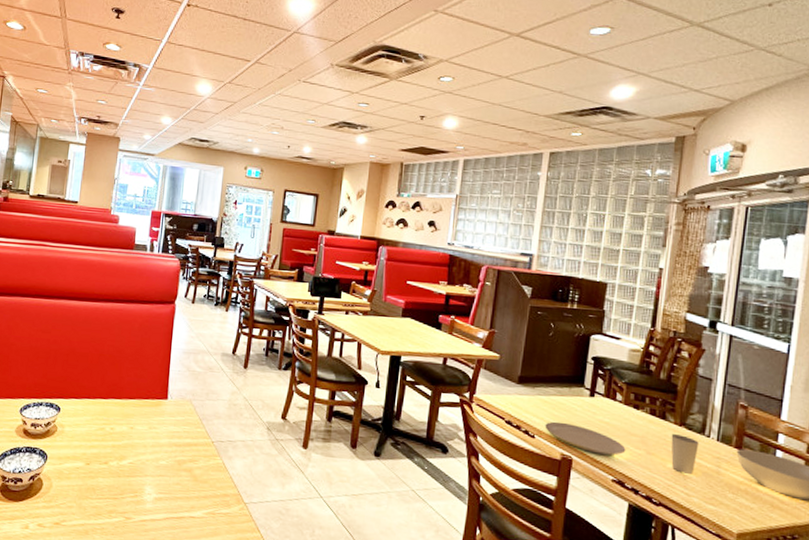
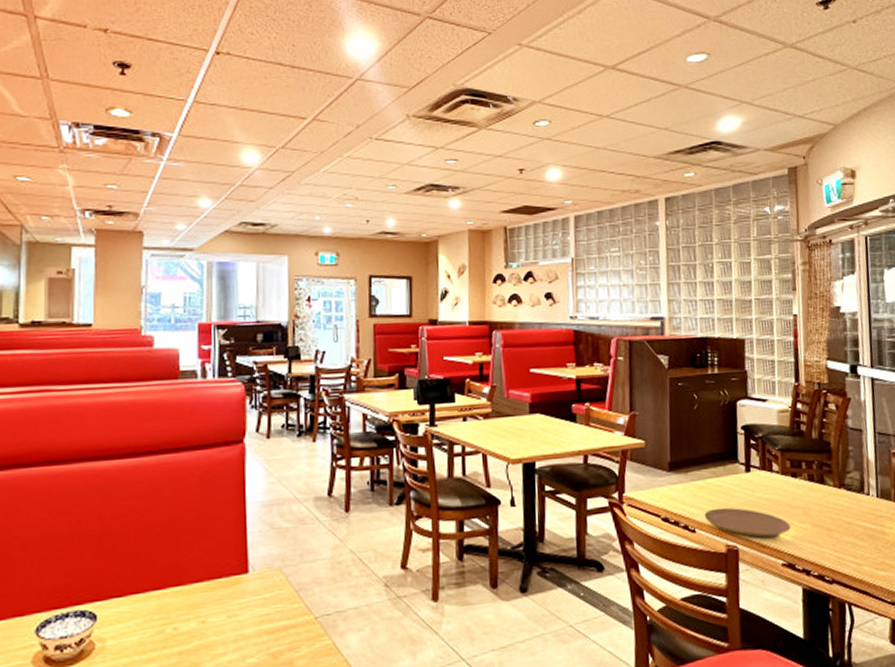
cup: present [671,434,699,475] -> none [832,498,861,542]

